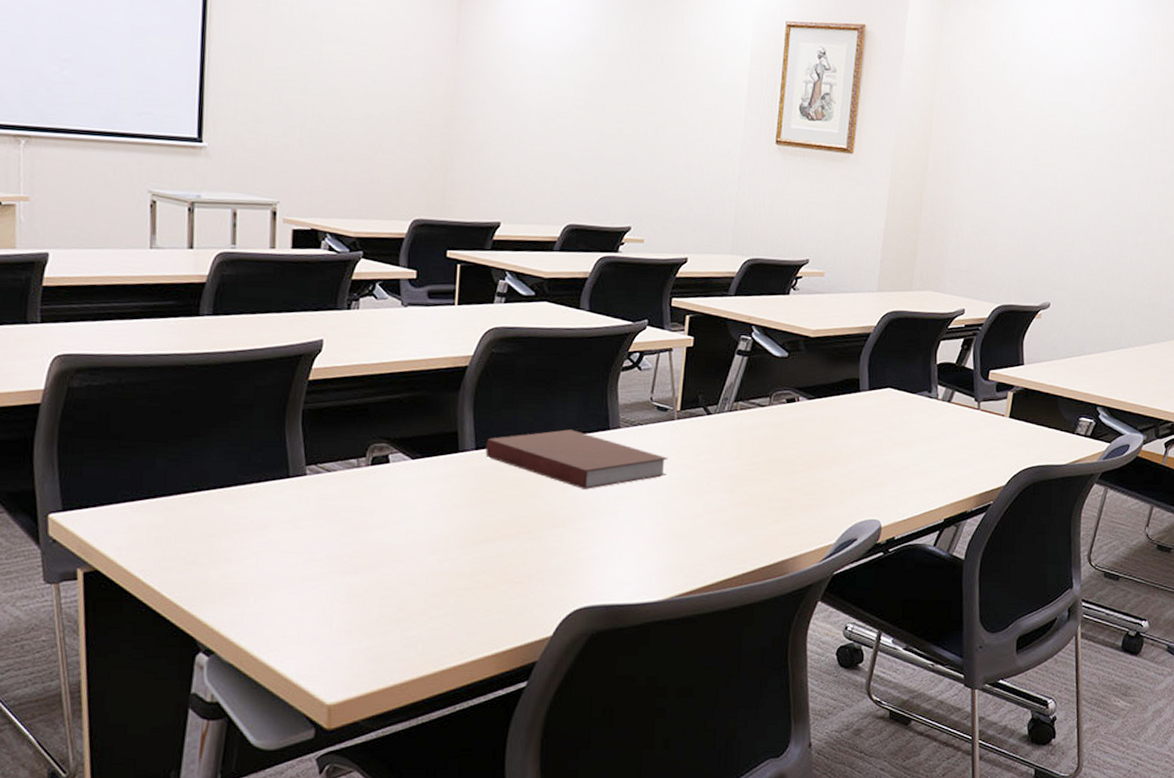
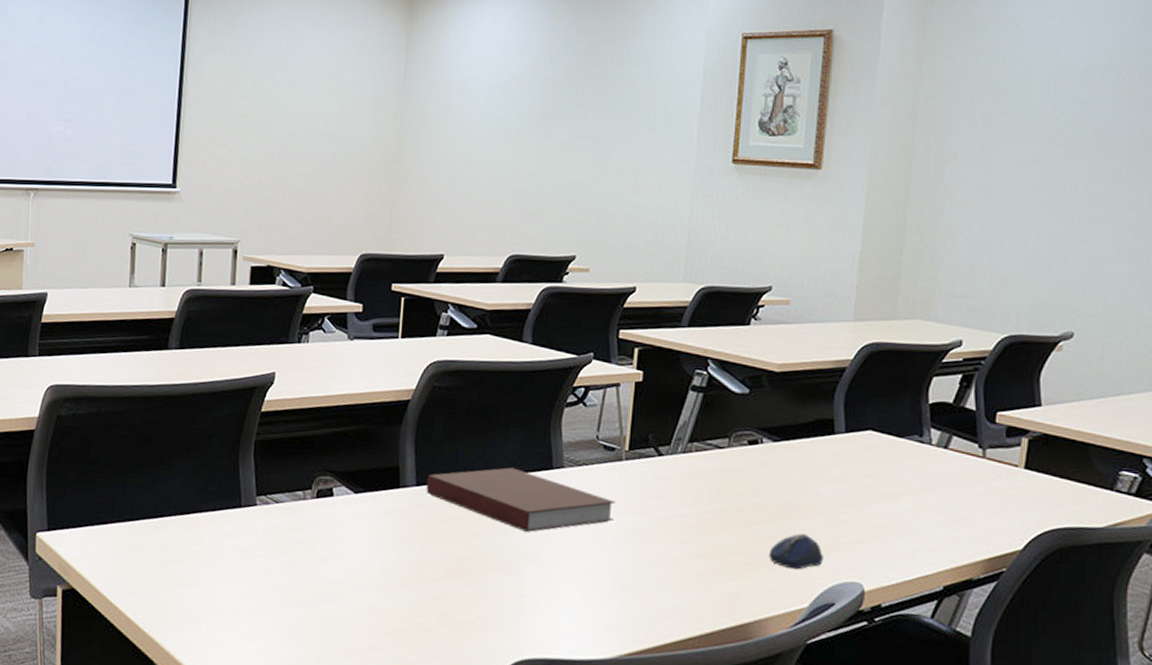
computer mouse: none [802,480,849,512] -> present [768,534,823,570]

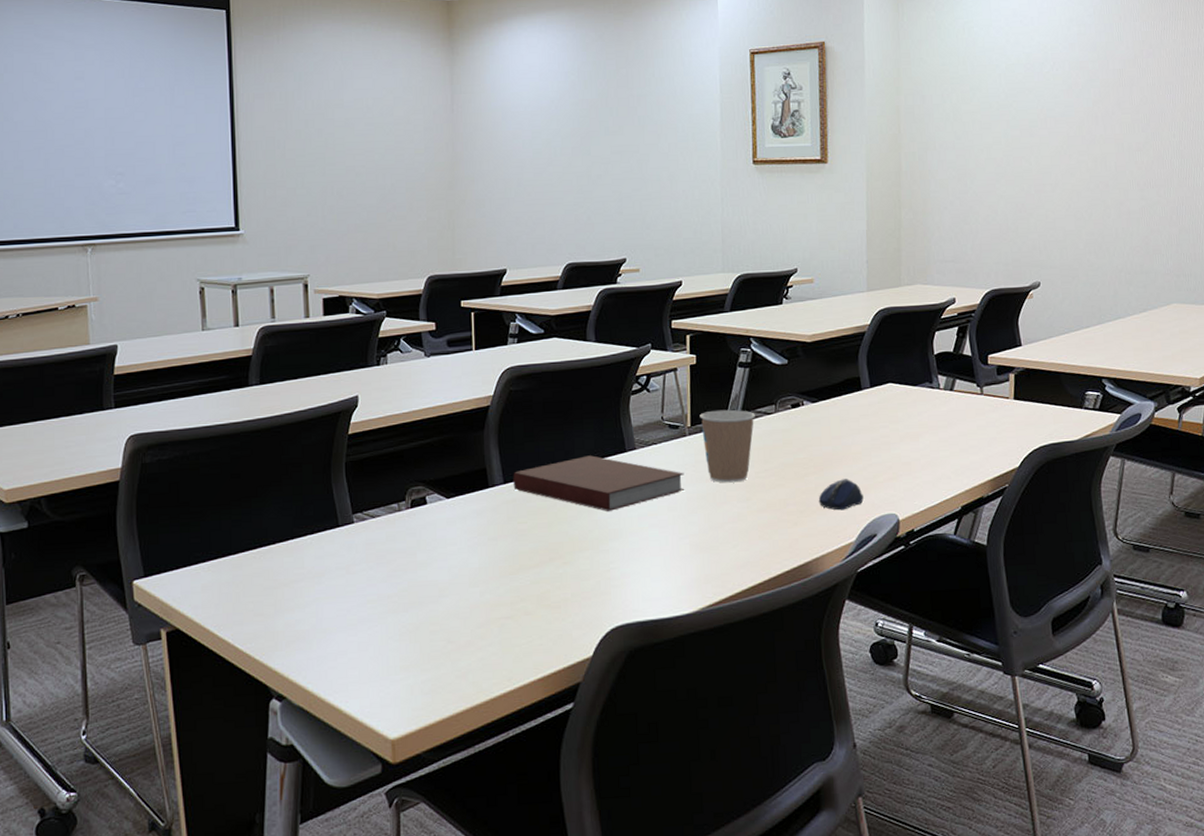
coffee cup: none [640,435,704,521] -> present [700,409,755,483]

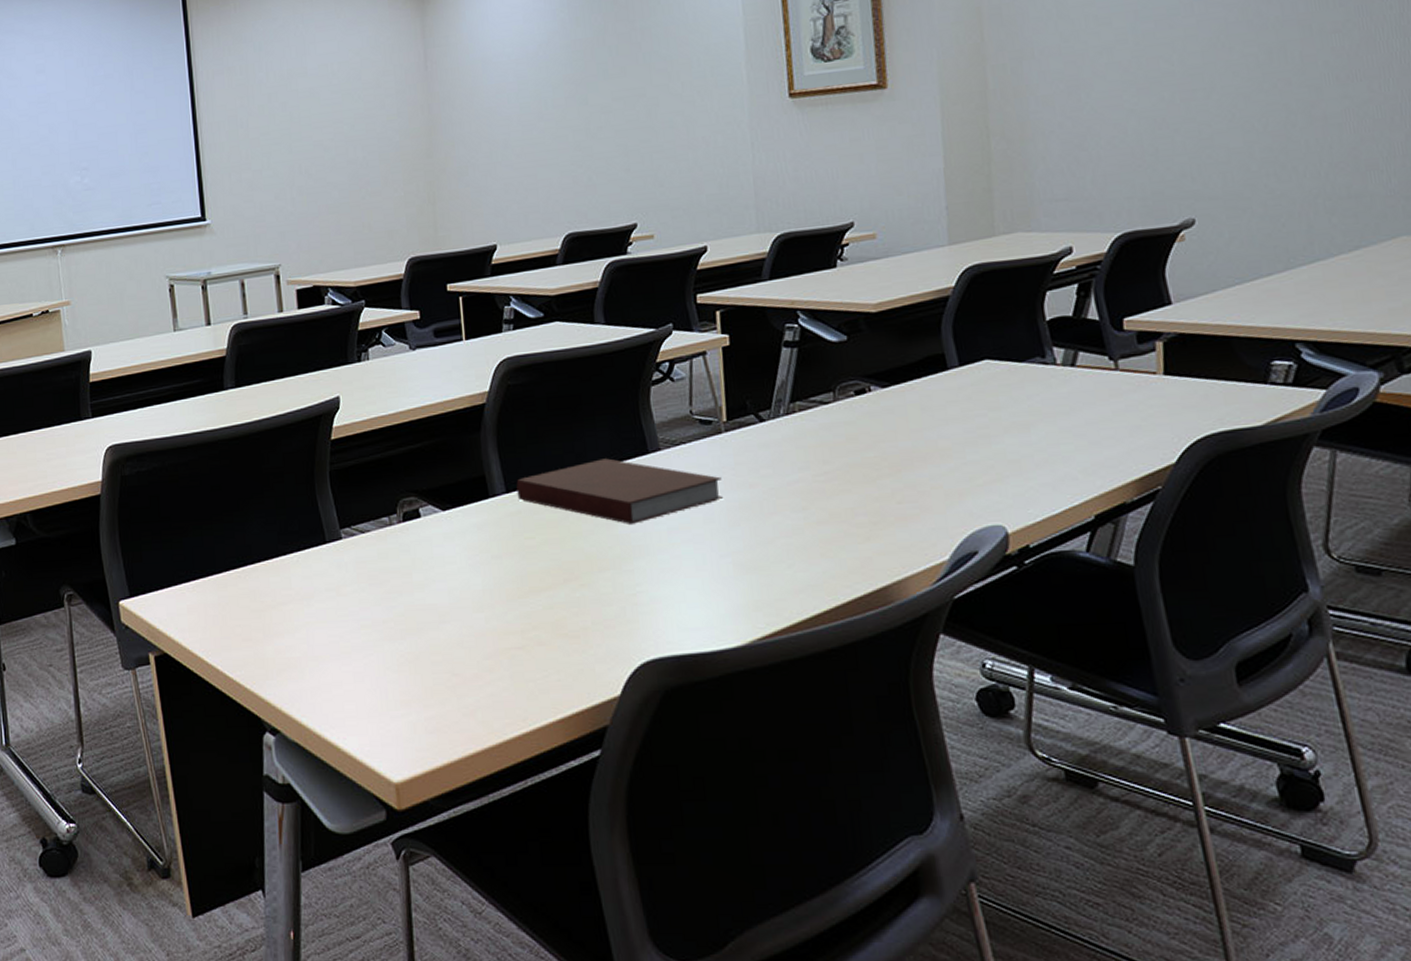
coffee cup: present [700,409,755,483] -> none [737,399,808,489]
computer mouse: present [818,479,864,511] -> none [896,482,958,522]

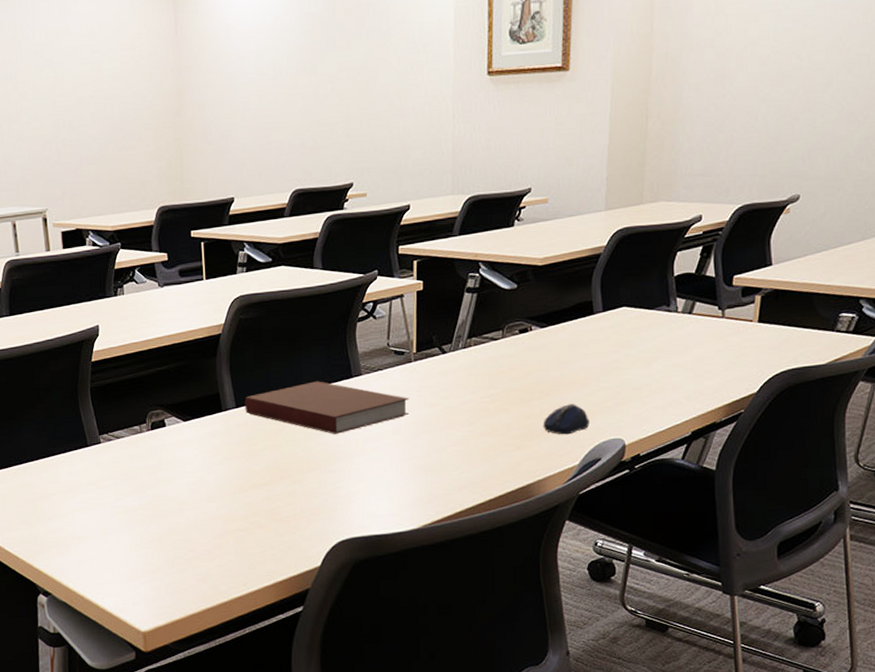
computer mouse: none [896,482,958,522] -> present [543,404,589,435]

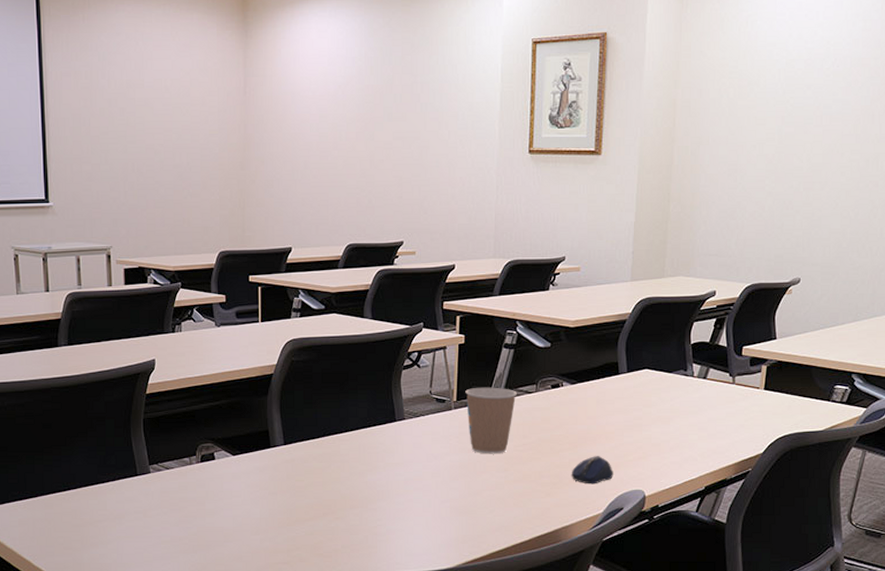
notebook: present [244,381,410,434] -> none [292,423,448,474]
coffee cup: none [425,335,482,408] -> present [465,387,517,454]

